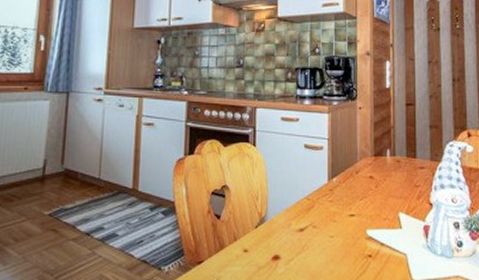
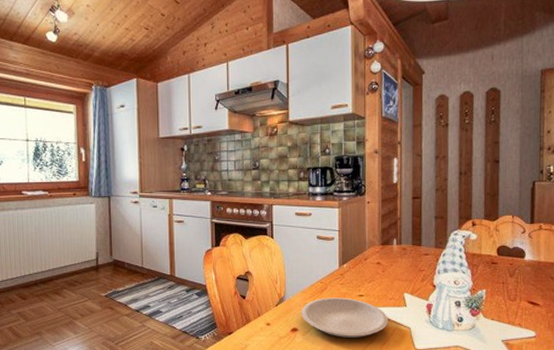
plate: none [284,217,382,267] -> present [301,297,388,338]

